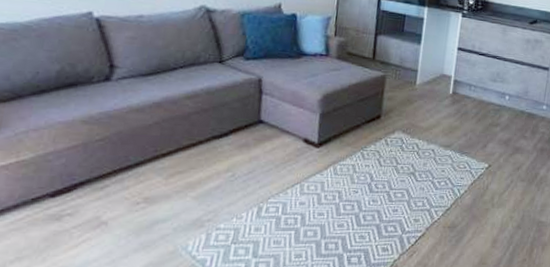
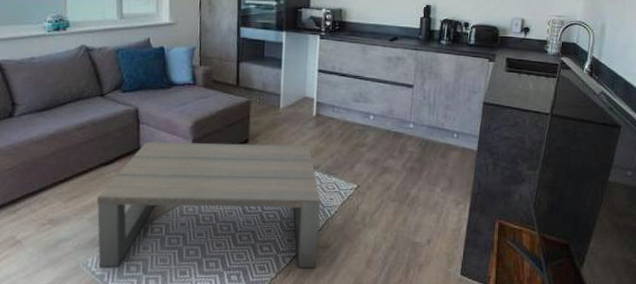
coffee table: none [200,114,452,251] -> present [97,141,321,269]

